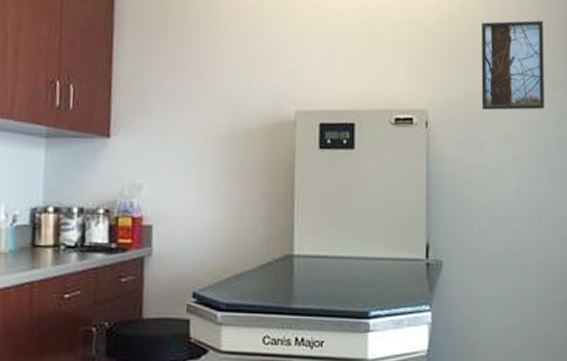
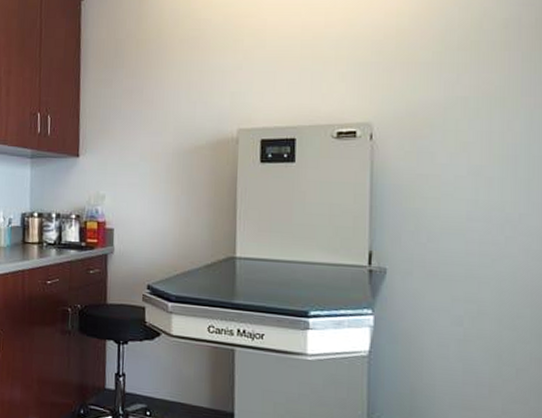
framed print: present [481,20,544,111] -> none [433,23,512,121]

